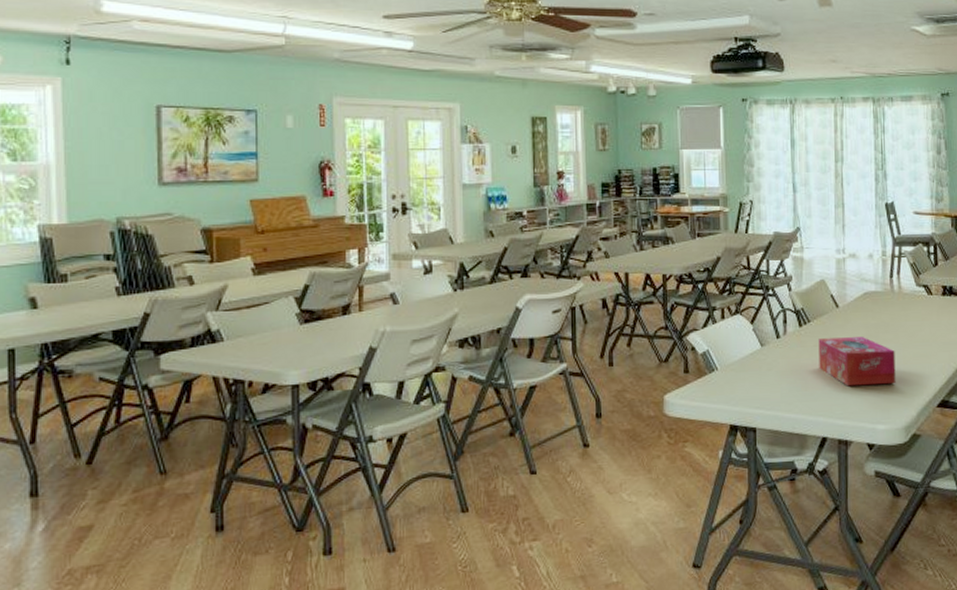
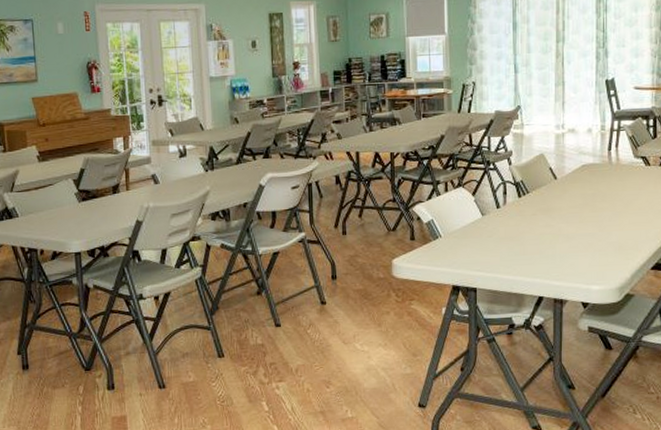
tissue box: present [818,337,896,387] -> none [537,206,611,251]

